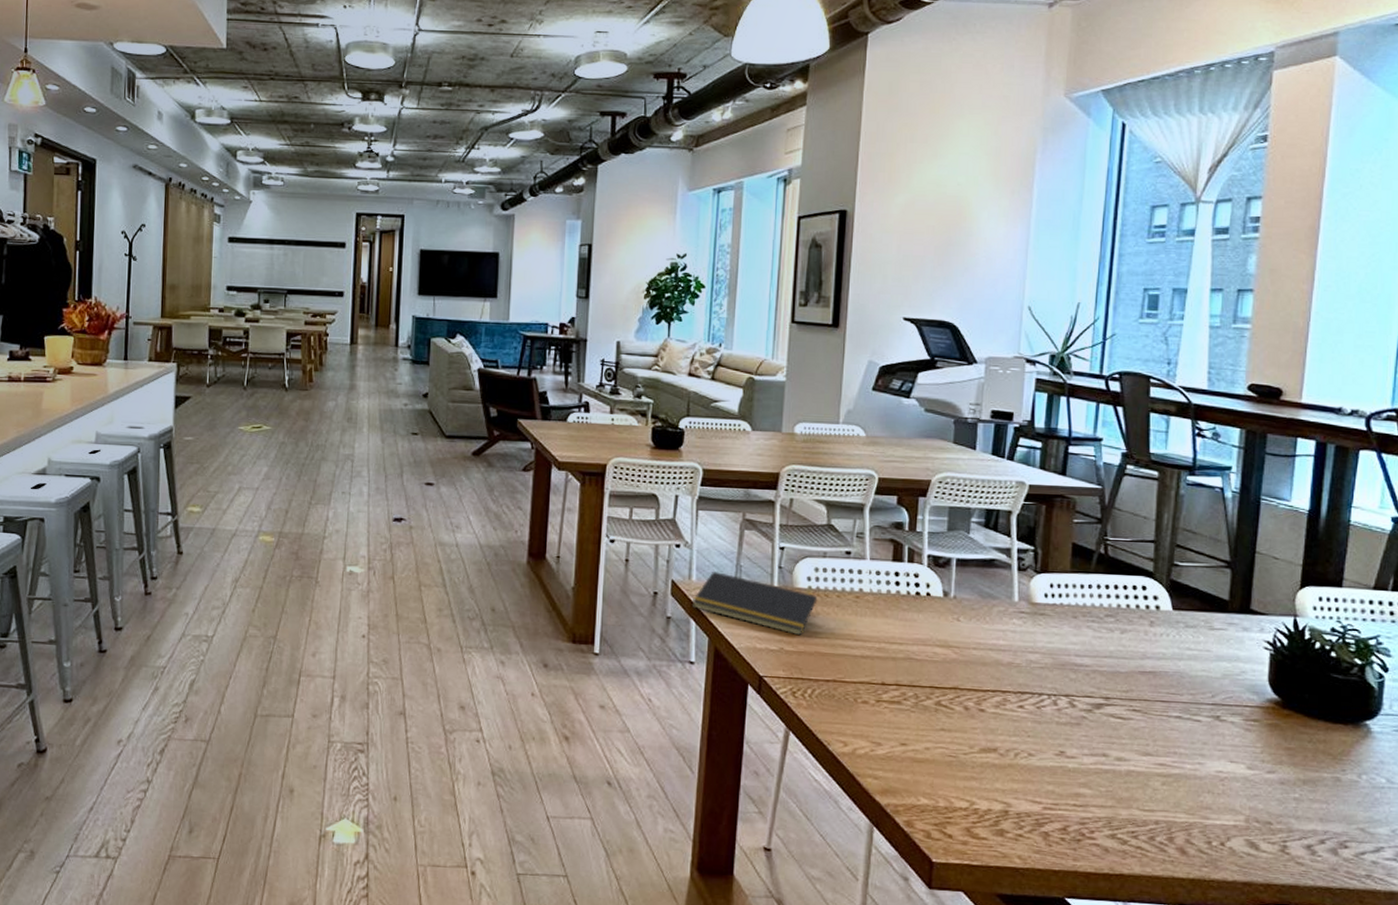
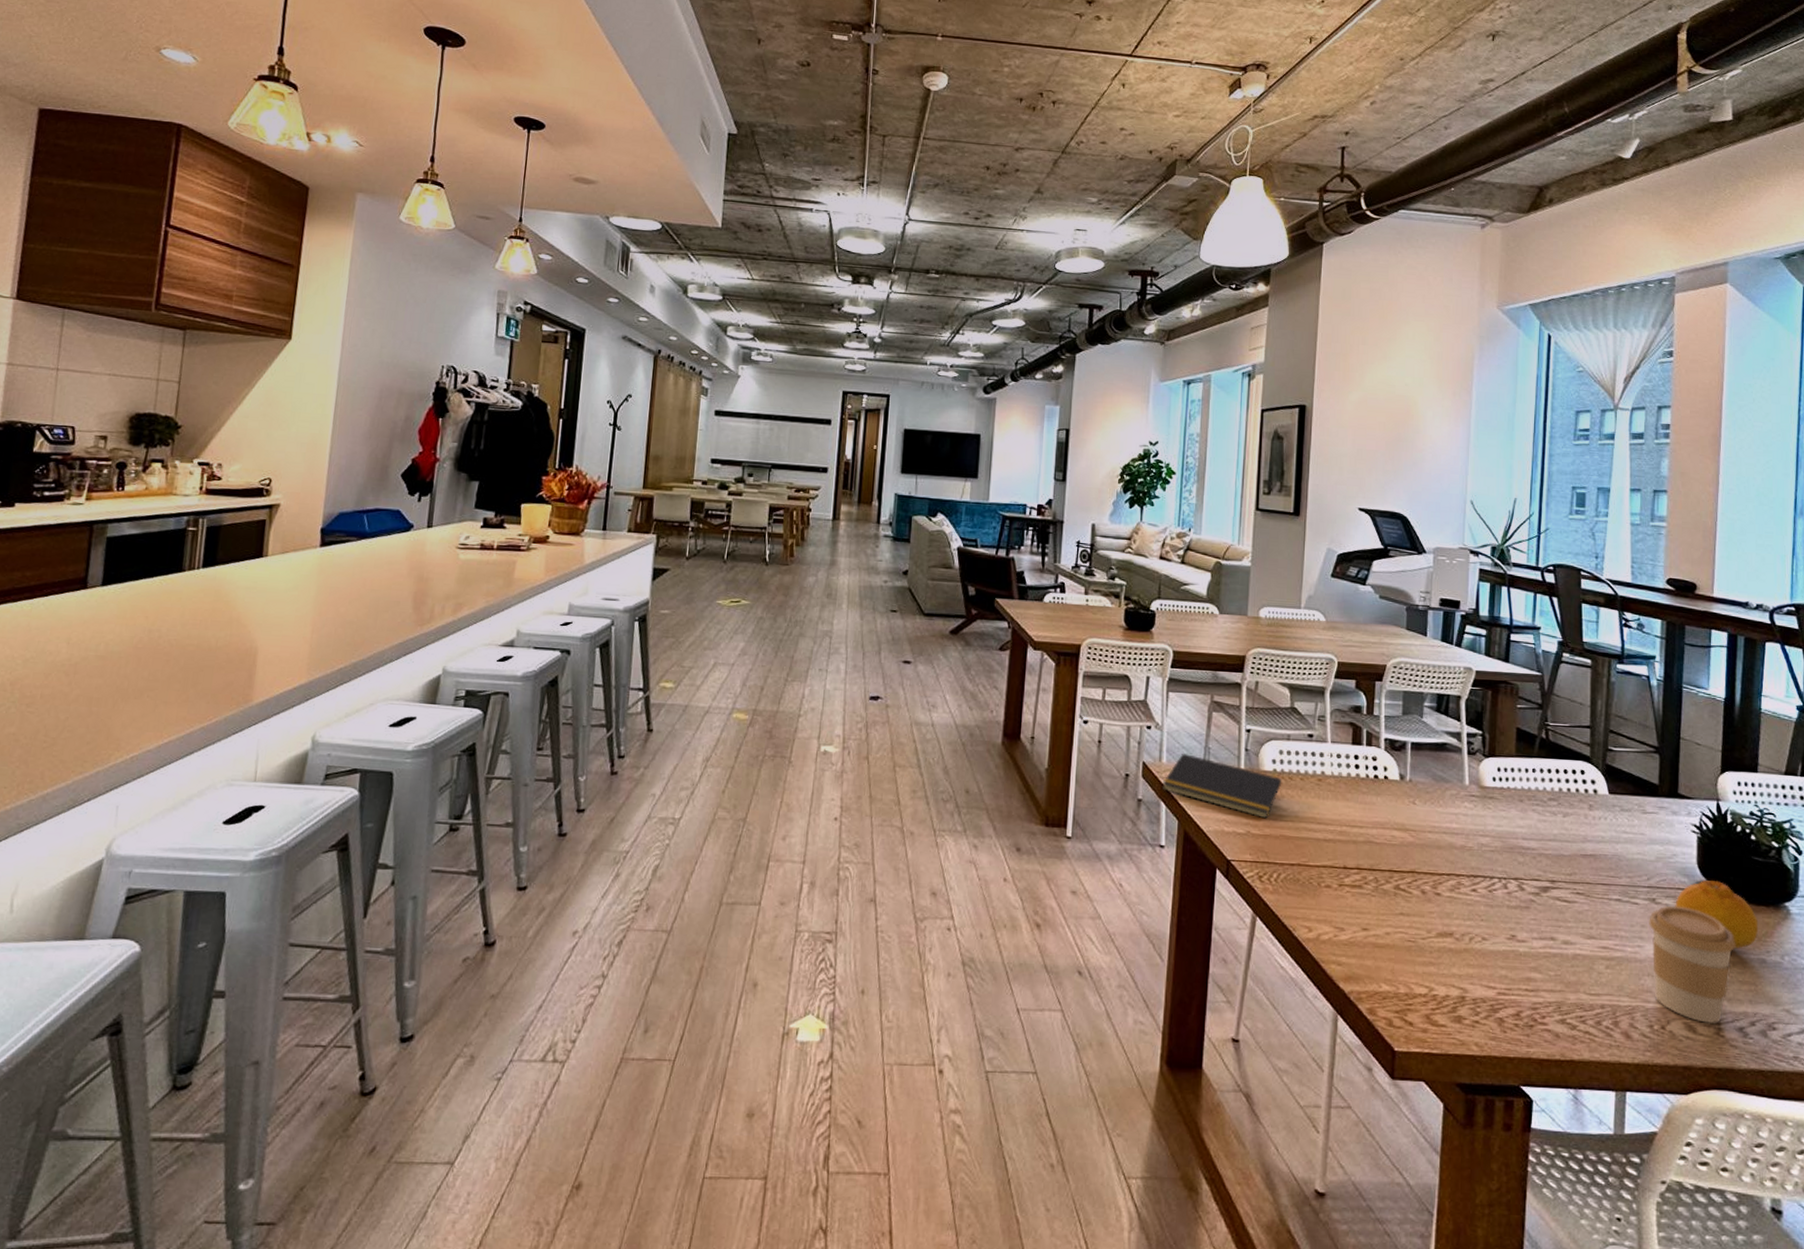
coffee cup: none [1211,723,1307,842] -> present [1649,905,1735,1024]
fruit: none [1241,698,1335,767] -> present [1675,880,1759,949]

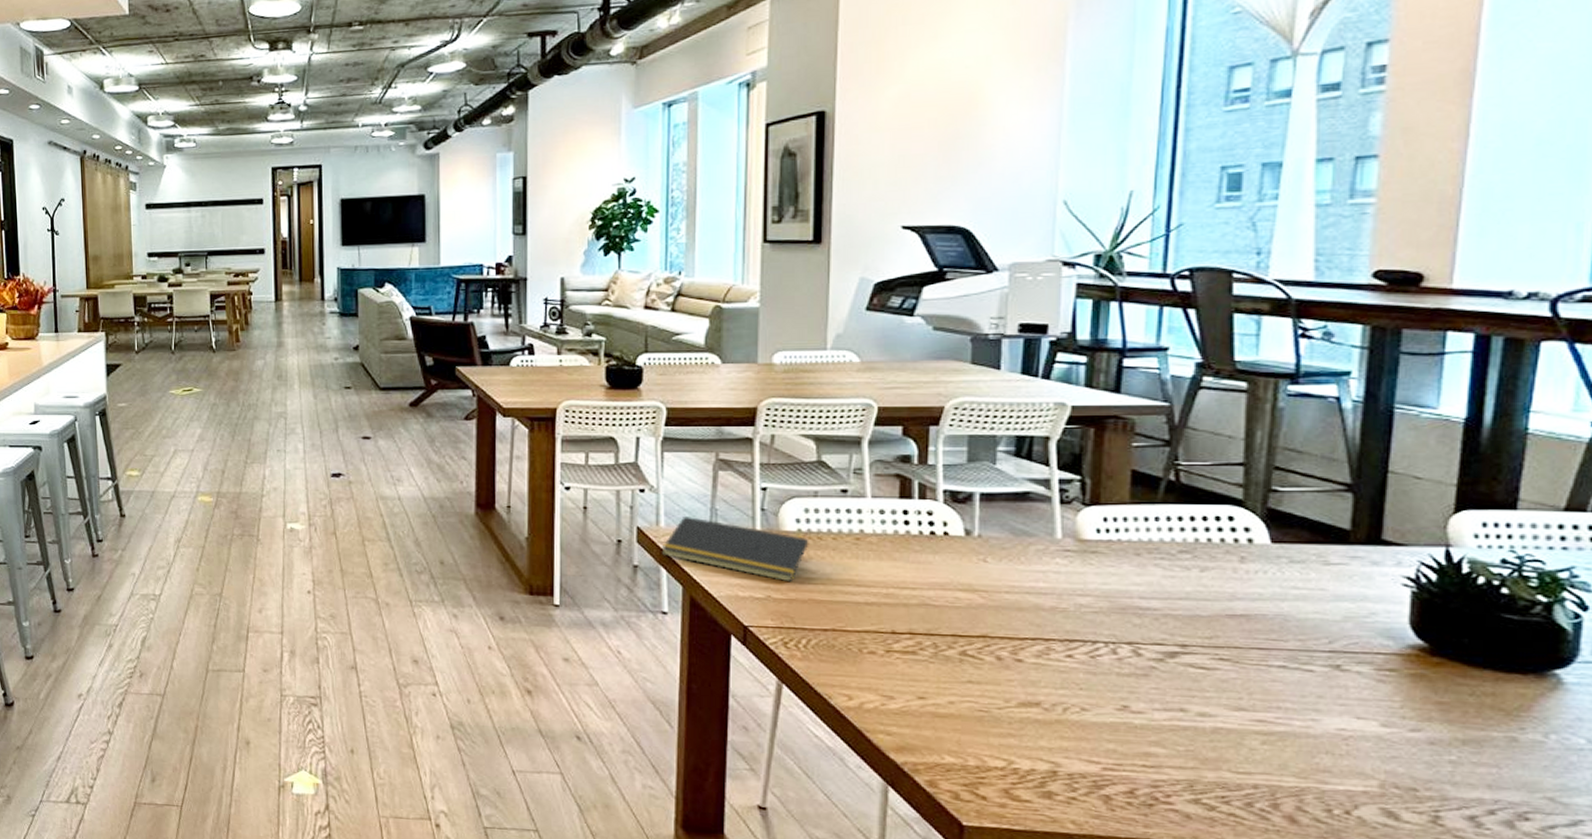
coffee cup: present [1649,905,1735,1024] -> none [1329,673,1468,811]
fruit: present [1675,880,1759,949] -> none [1371,643,1508,725]

